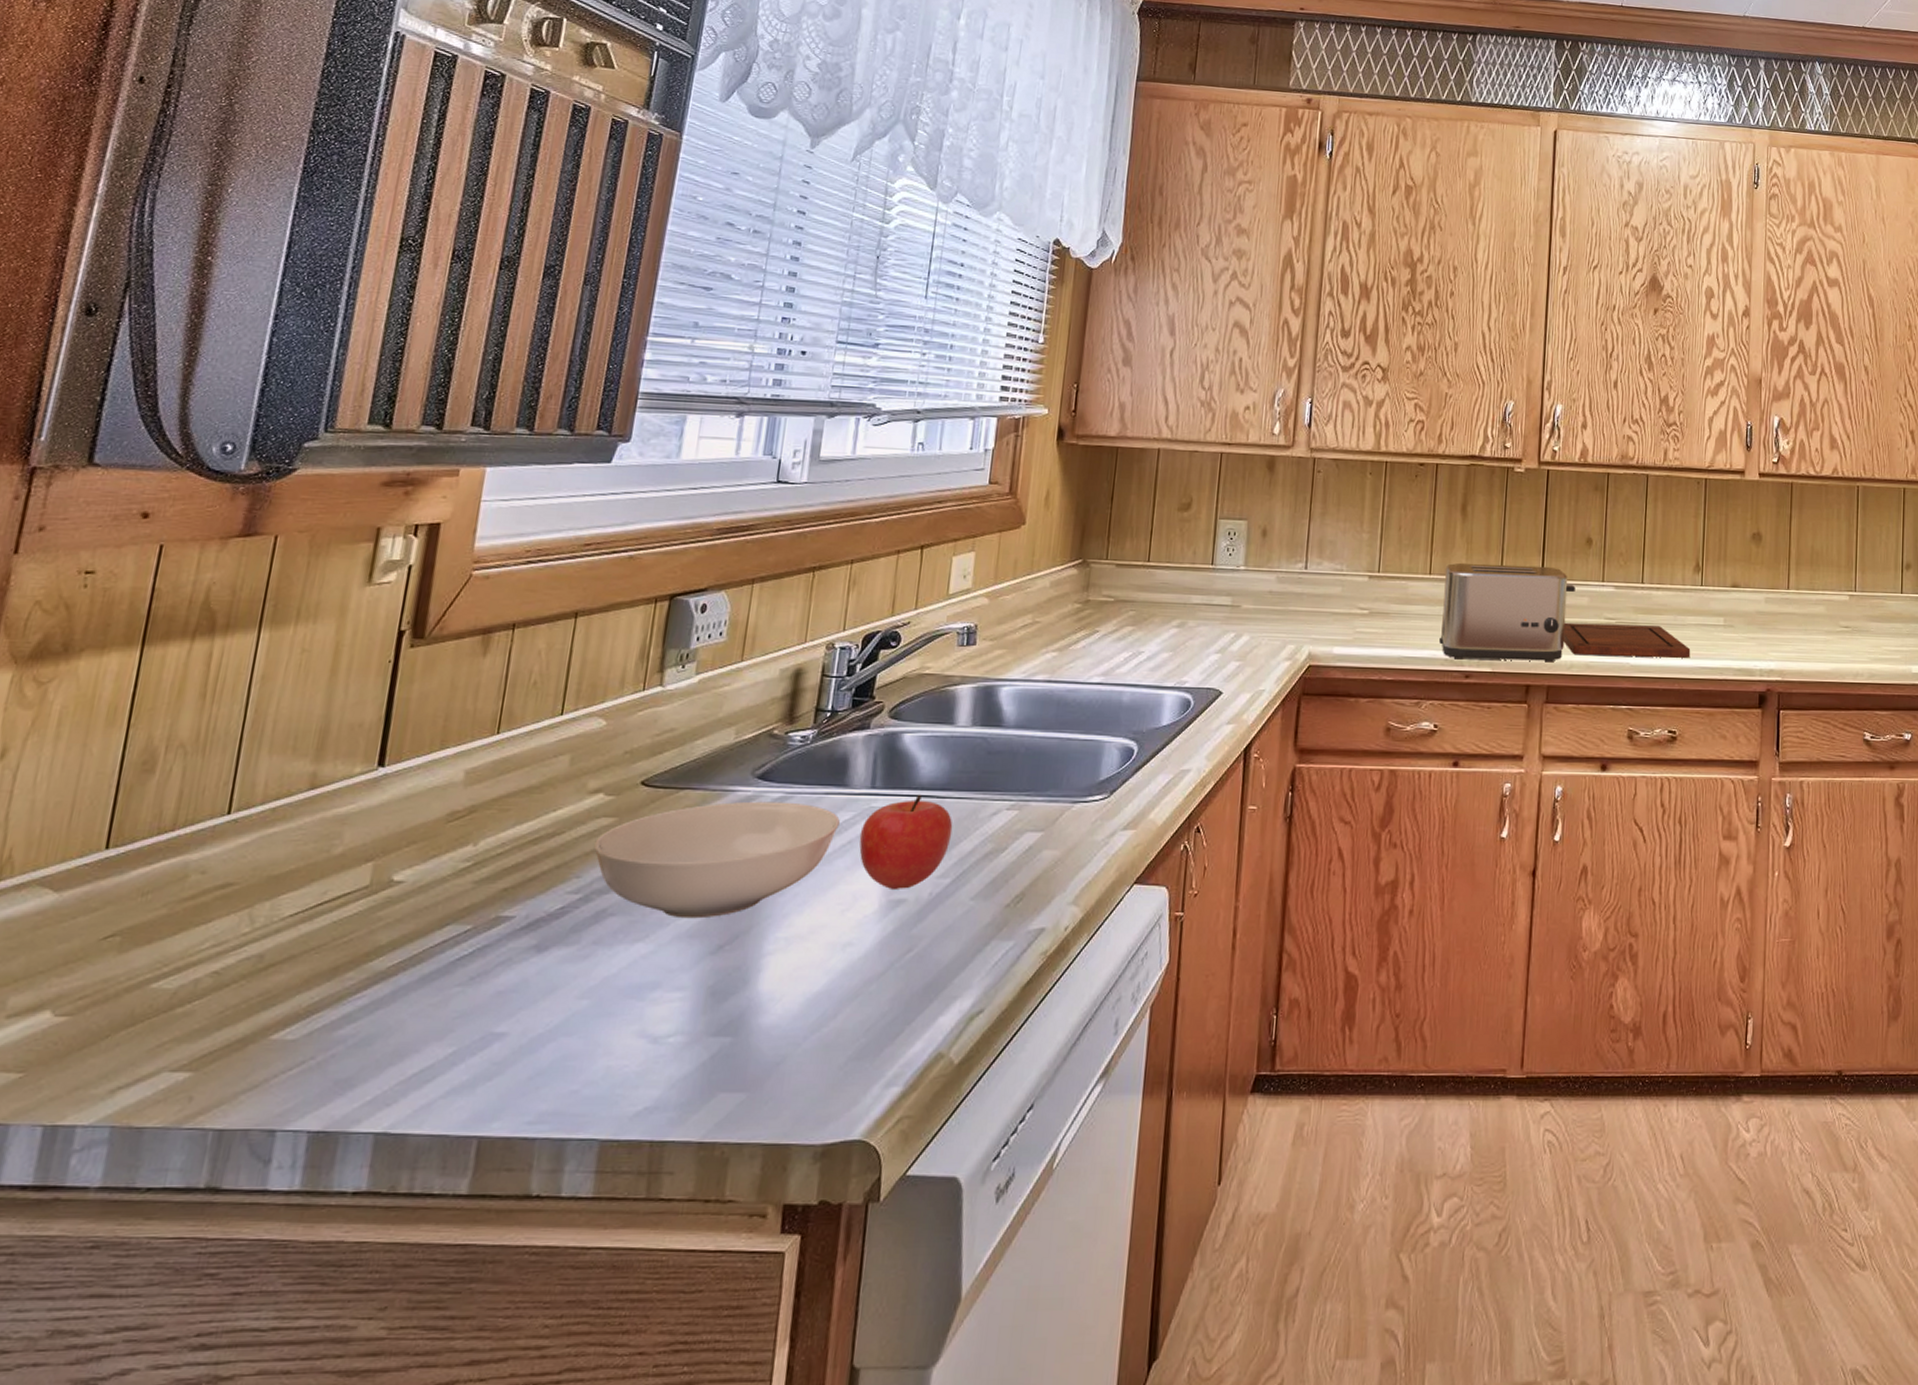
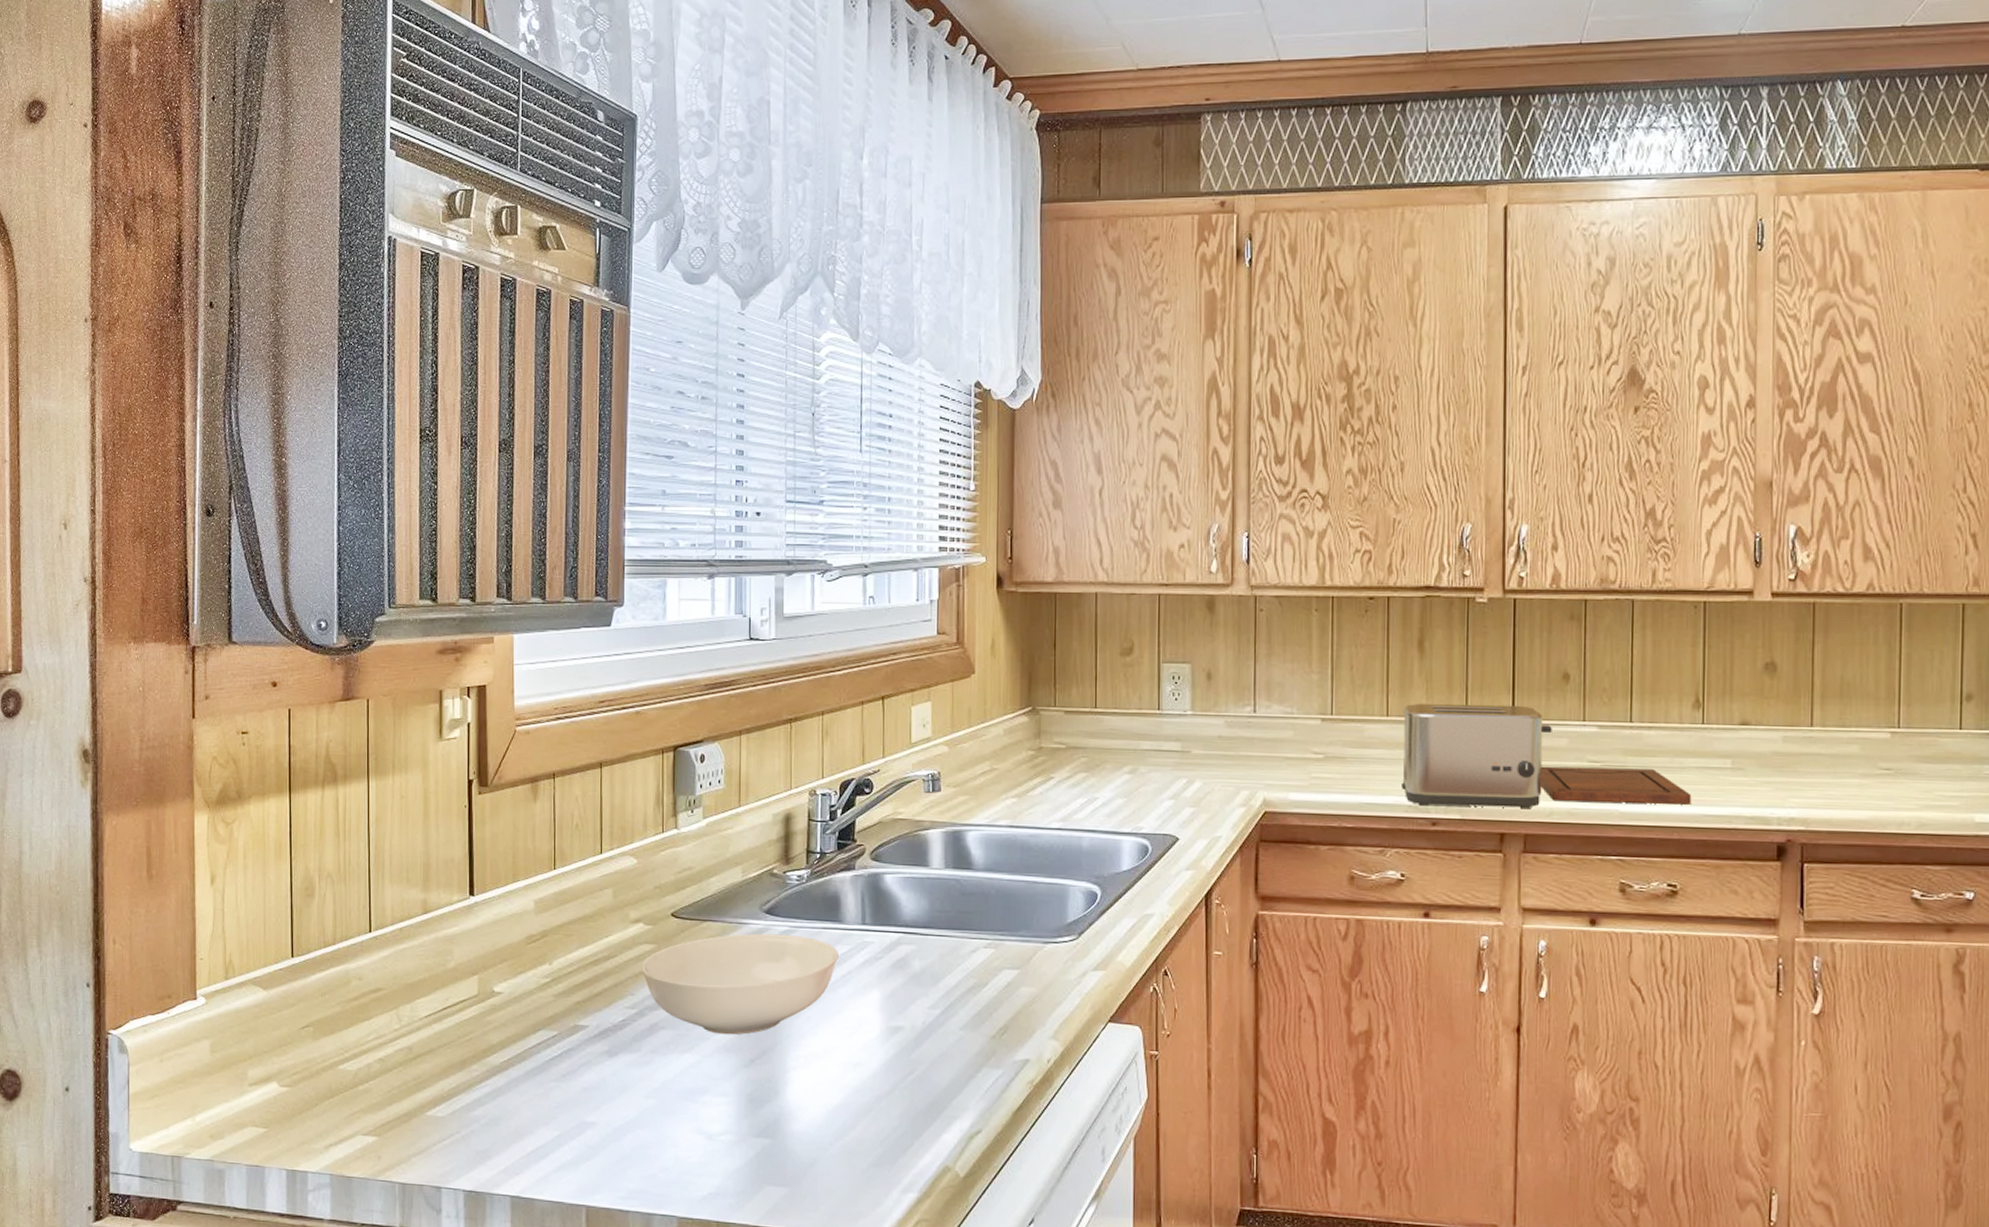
fruit: present [859,795,953,889] -> none [857,932,937,1018]

